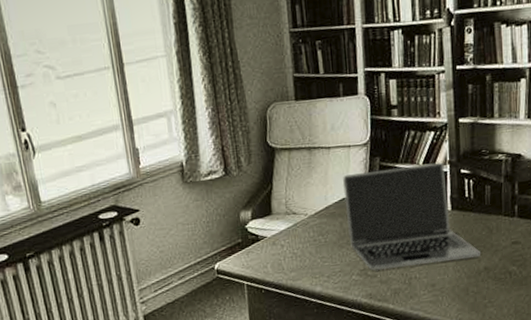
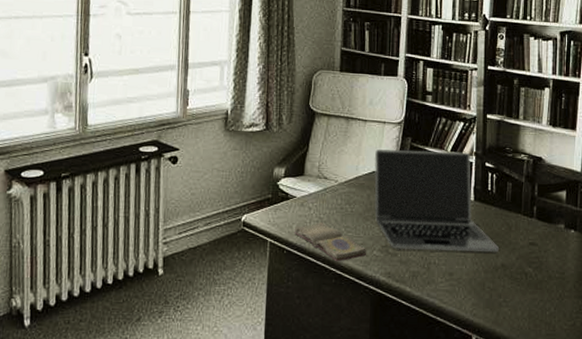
diary: none [269,257,346,293] -> present [294,222,367,262]

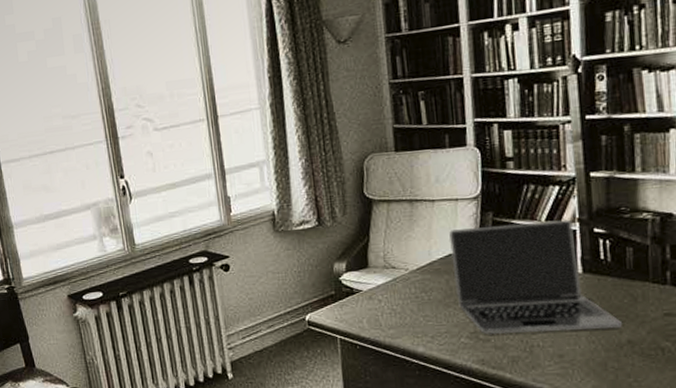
diary: present [294,222,367,262] -> none [365,314,454,353]

